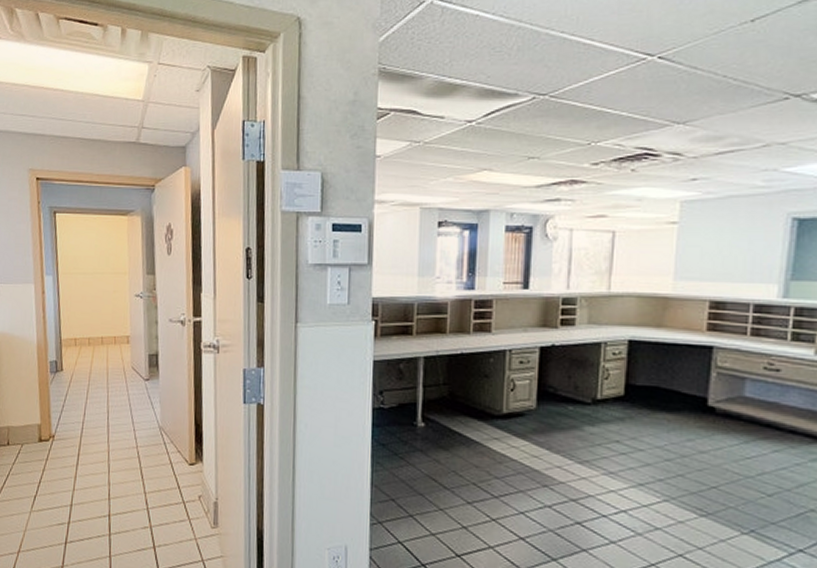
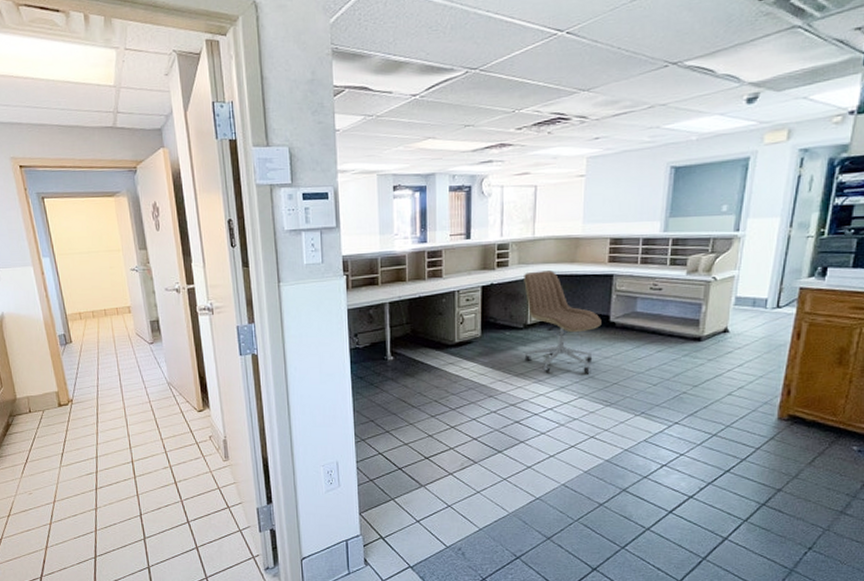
office chair: none [591,334,696,470] -> present [524,270,602,373]

